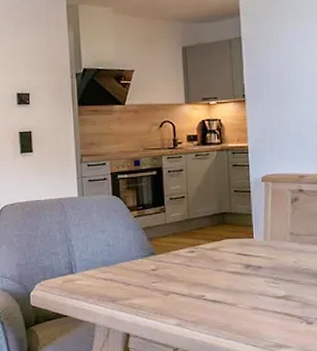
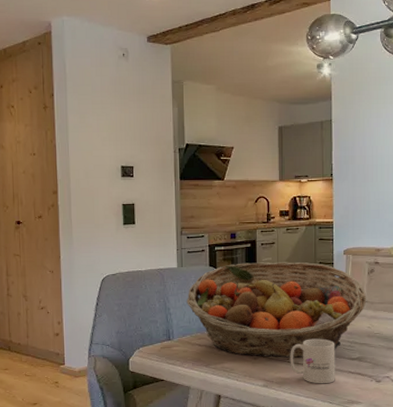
fruit basket: none [89,190,291,295] -> present [187,262,367,358]
mug: none [205,274,259,325] -> present [290,338,335,384]

